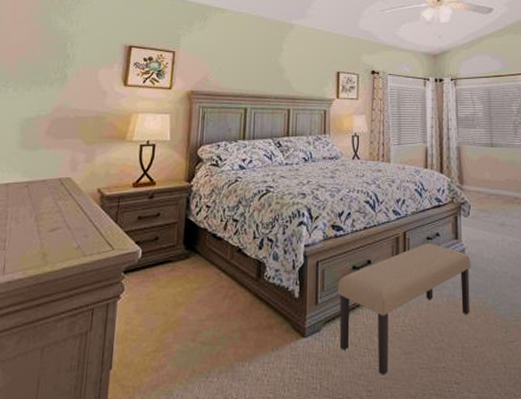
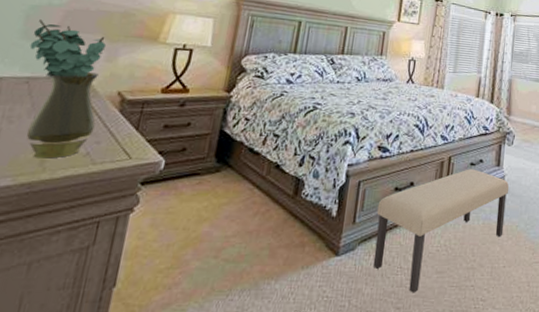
vase: none [26,130,85,253] -> present [26,19,107,159]

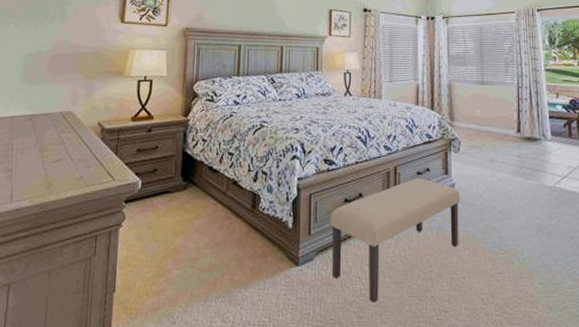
vase: present [26,19,107,159] -> none [29,65,85,183]

